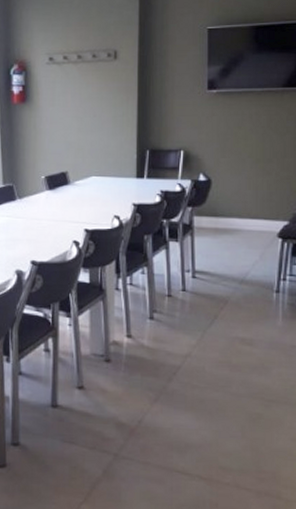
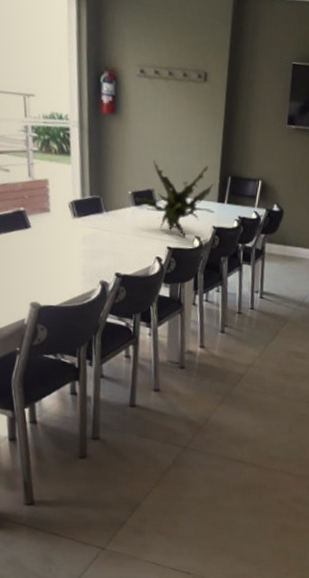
plant: none [47,142,135,218] -> present [133,160,216,238]

